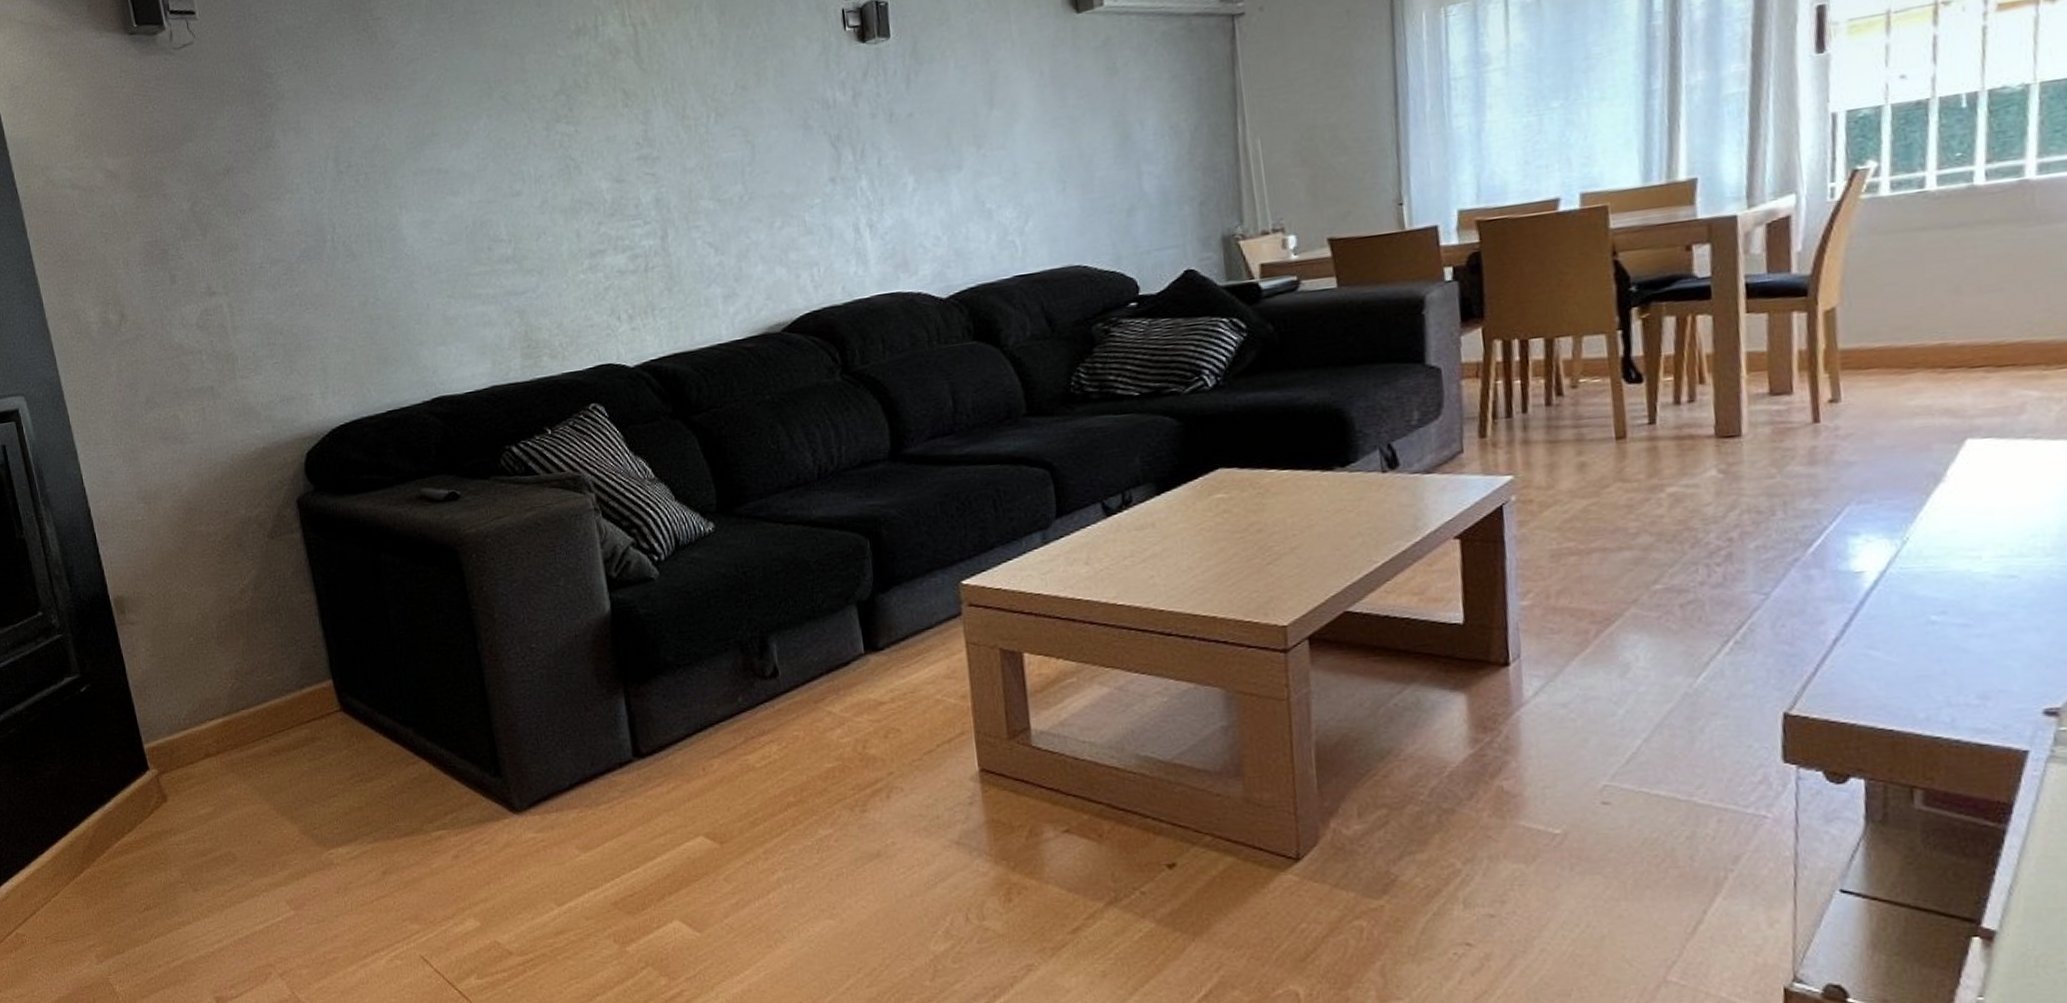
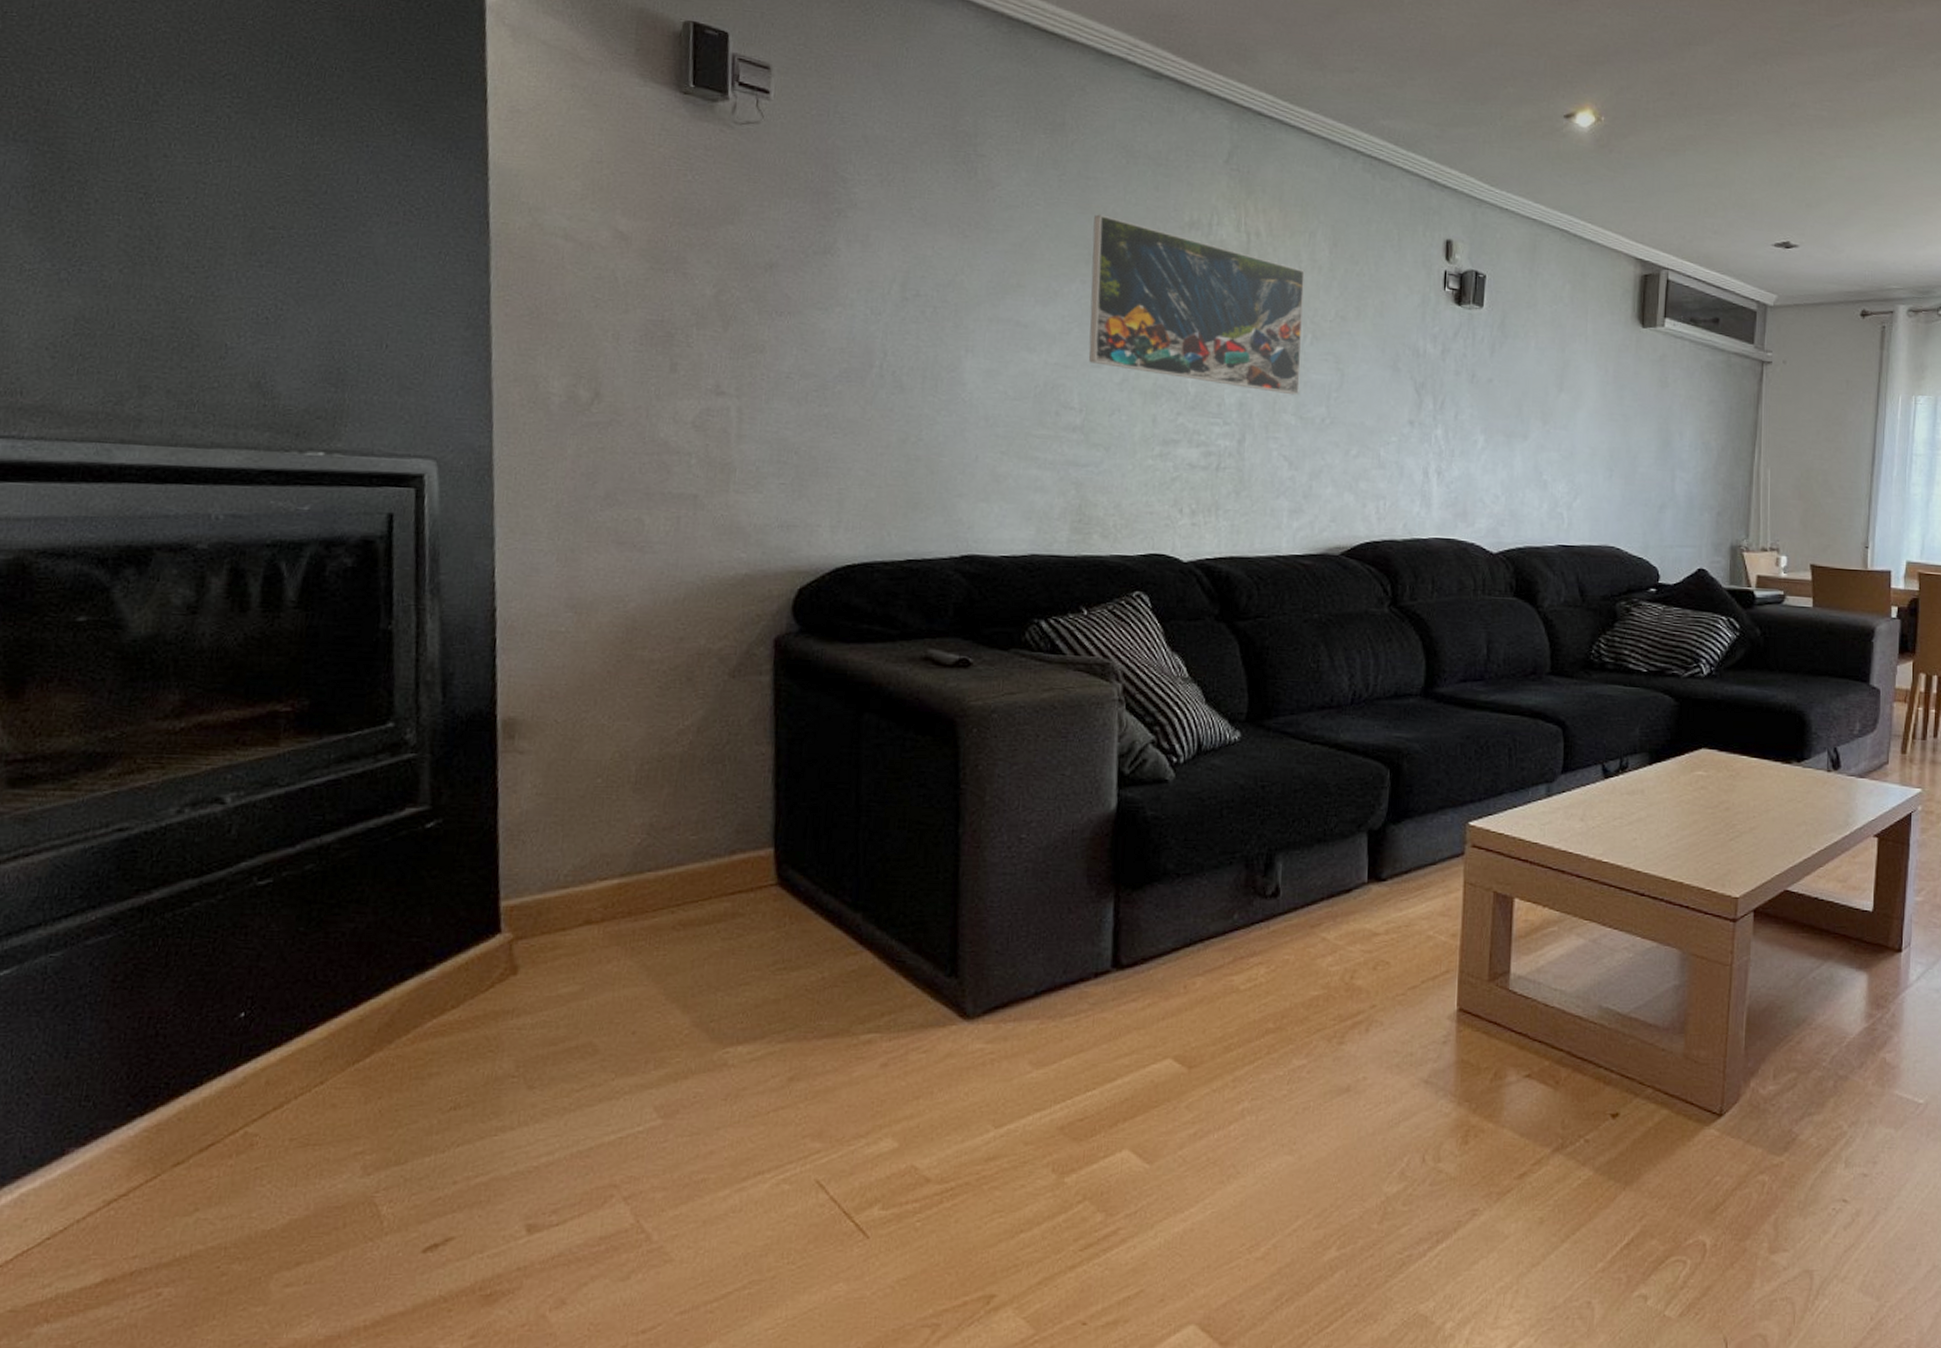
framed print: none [487,45,712,193] -> present [1088,214,1305,395]

